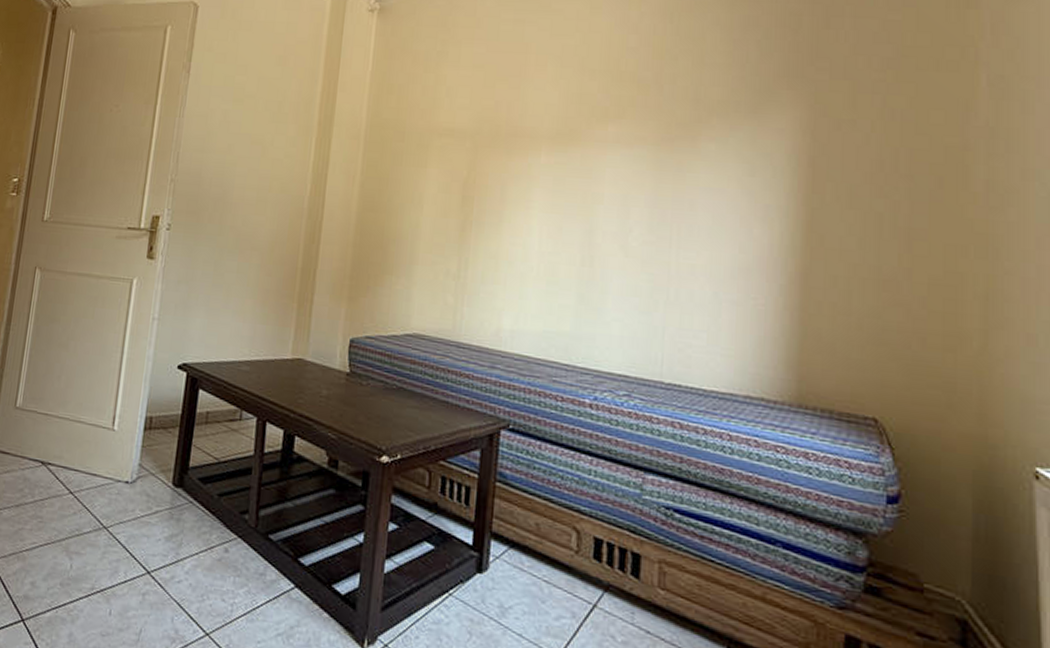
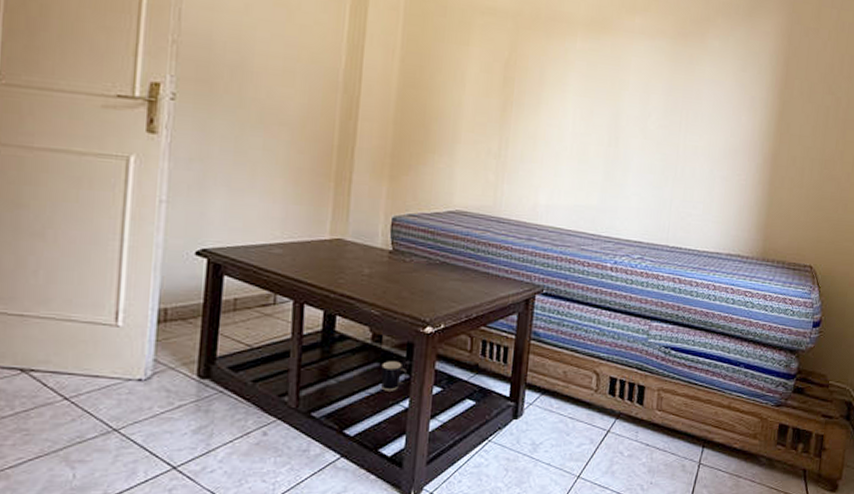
mug: none [335,488,363,522] -> present [380,361,408,391]

